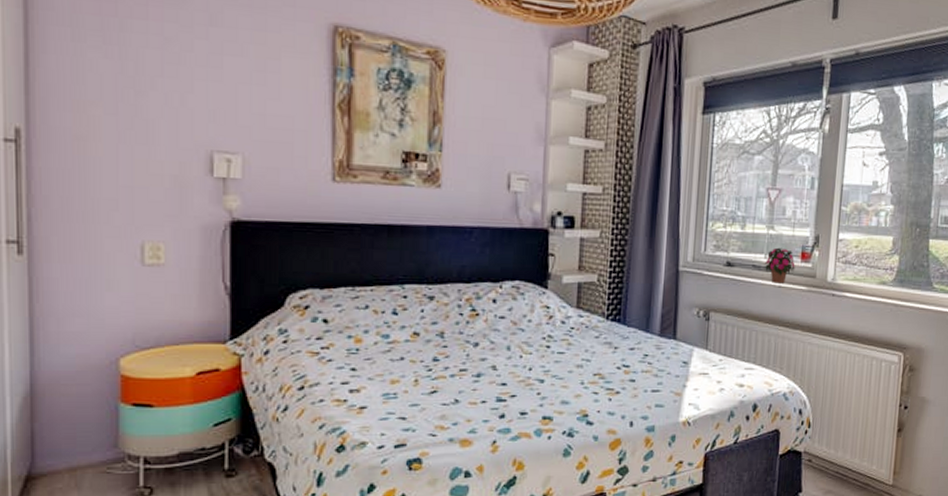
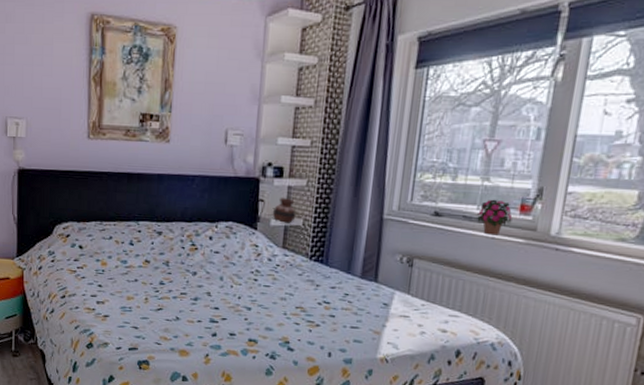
vase: none [564,251,590,280] -> present [272,198,296,223]

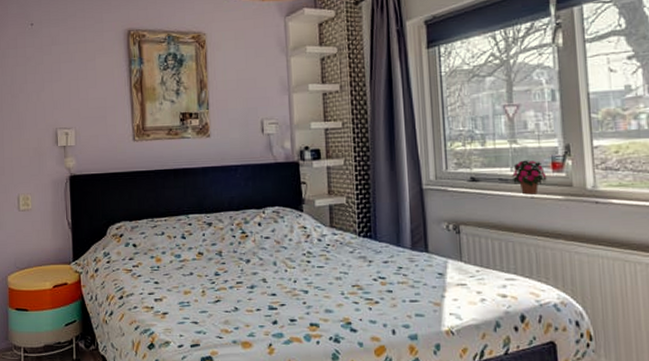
vase: present [272,198,296,223] -> none [315,178,339,203]

